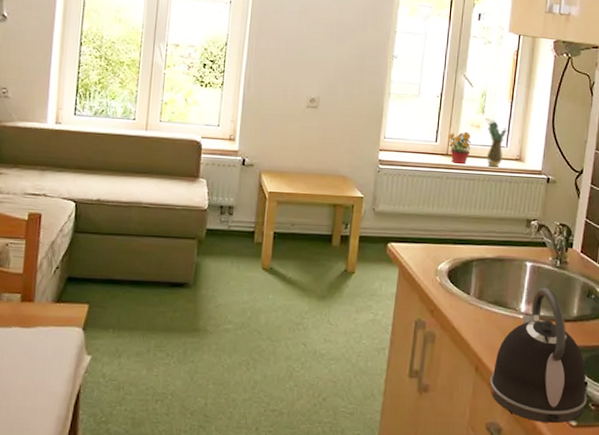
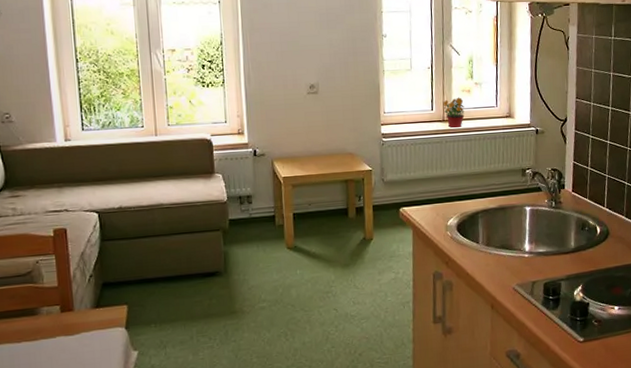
vase: present [486,119,507,167] -> none [477,83,495,126]
kettle: present [489,287,587,424] -> none [504,226,590,343]

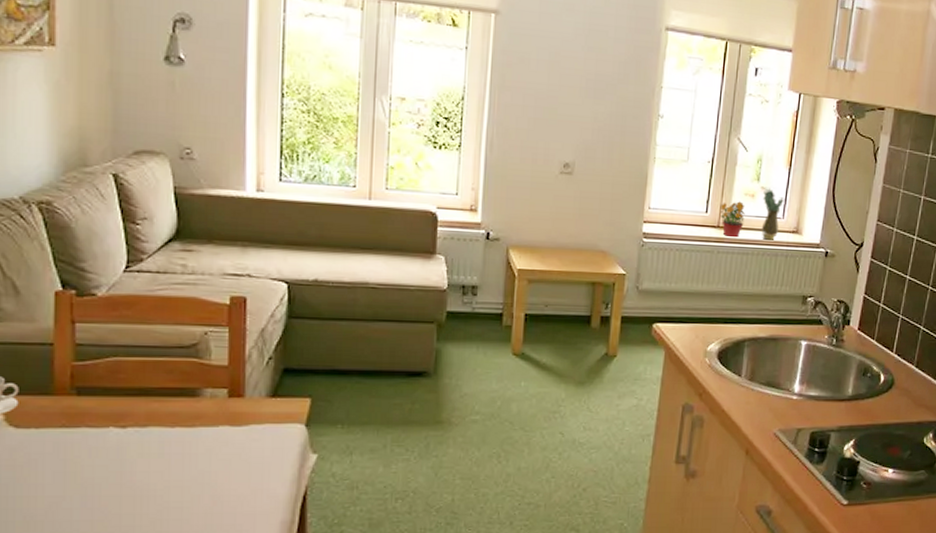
vase: none [477,83,495,126] -> present [761,188,784,240]

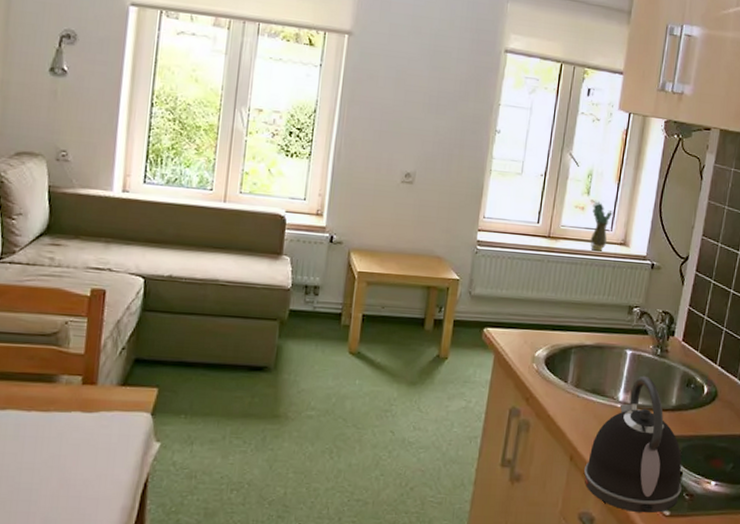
flowerpot: present [720,201,745,238] -> none [551,213,575,248]
kettle: none [760,366,859,504] -> present [583,375,682,514]

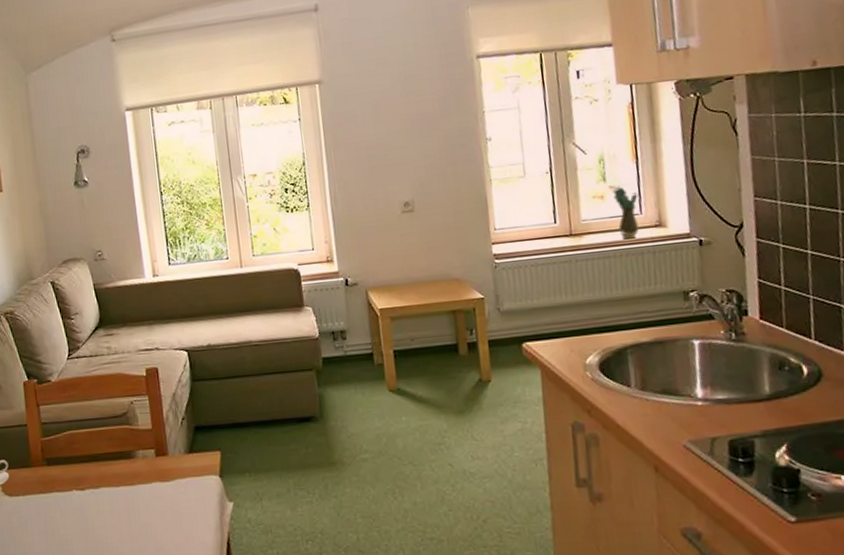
kettle: present [583,375,682,514] -> none [674,365,805,522]

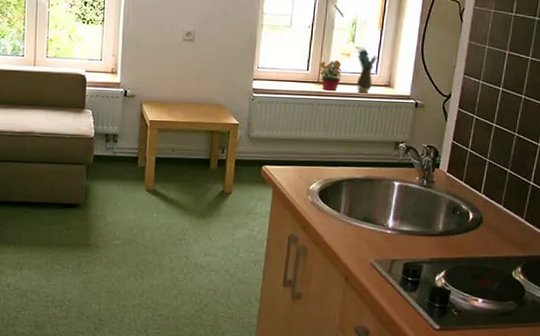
flowerpot: none [568,205,599,244] -> present [319,60,342,92]

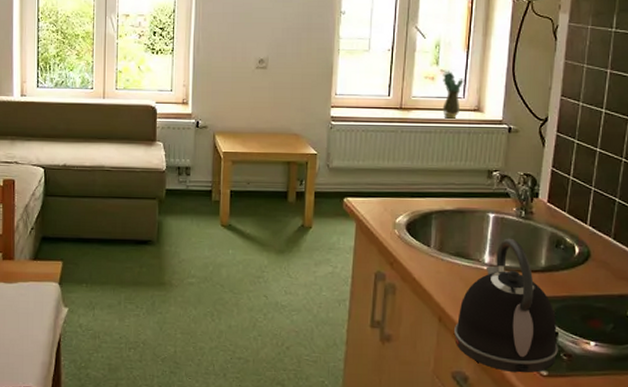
flowerpot: present [319,60,342,92] -> none [401,84,426,118]
kettle: none [358,204,450,327] -> present [453,238,558,373]

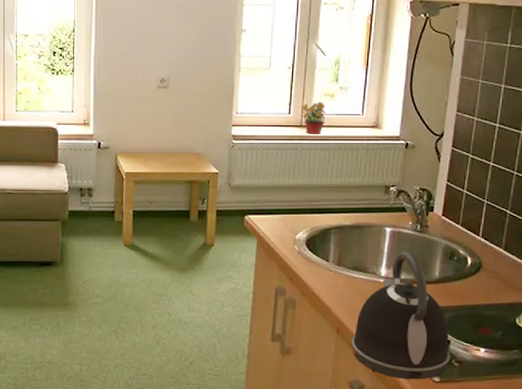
flowerpot: none [401,84,426,118] -> present [302,101,326,135]
vase: present [442,70,464,119] -> none [342,88,363,135]

